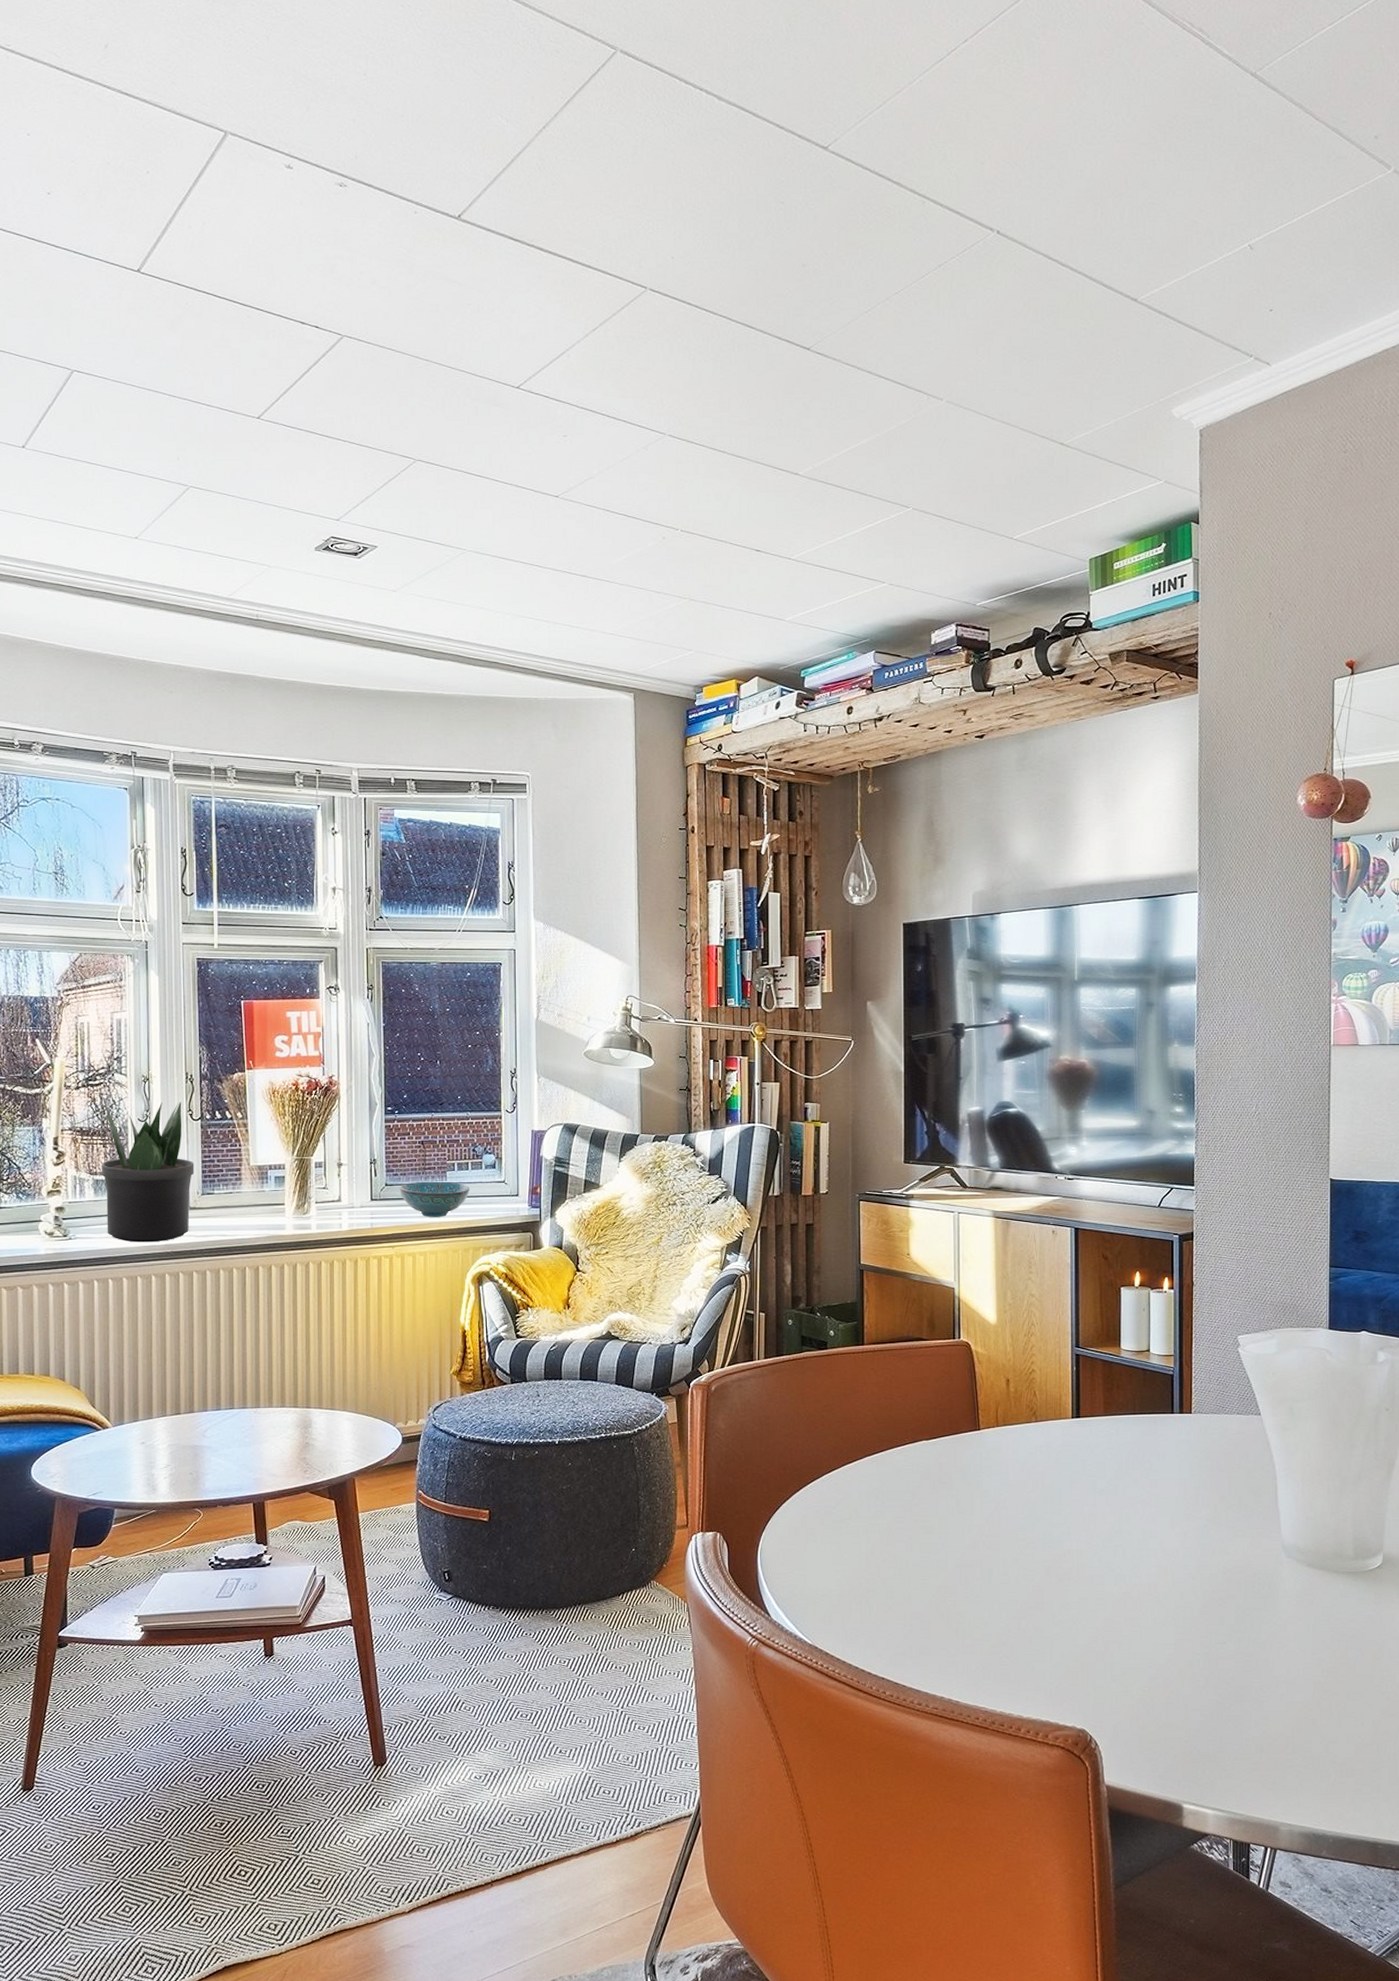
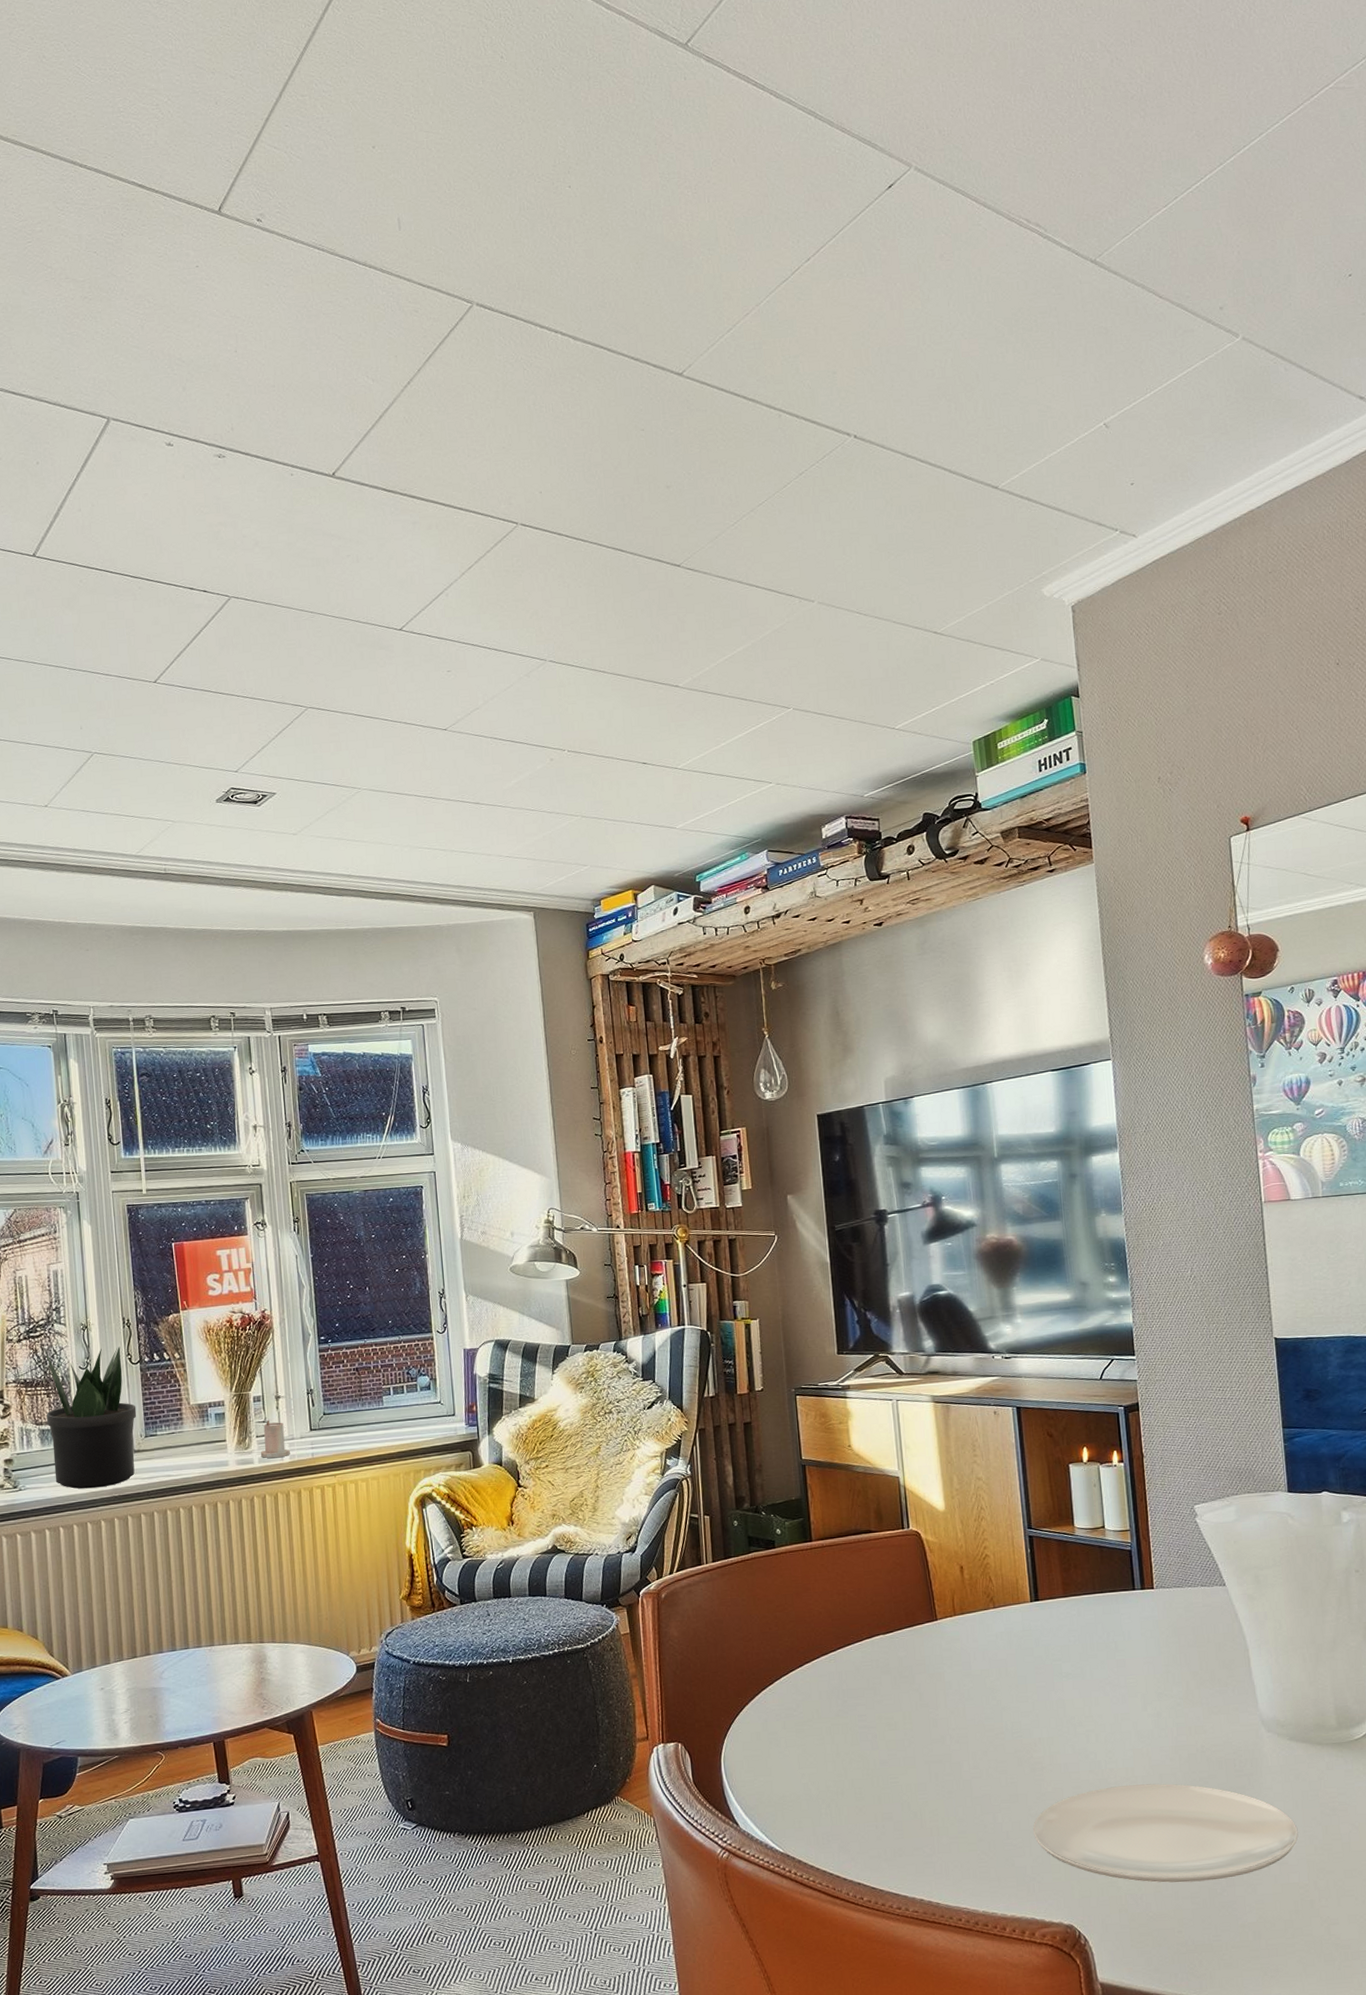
candle: none [318,1186,349,1226] -> present [260,1419,290,1459]
decorative bowl: present [400,1181,471,1217] -> none [337,1406,408,1443]
plate: none [1054,1600,1307,1696] -> present [1032,1783,1299,1883]

